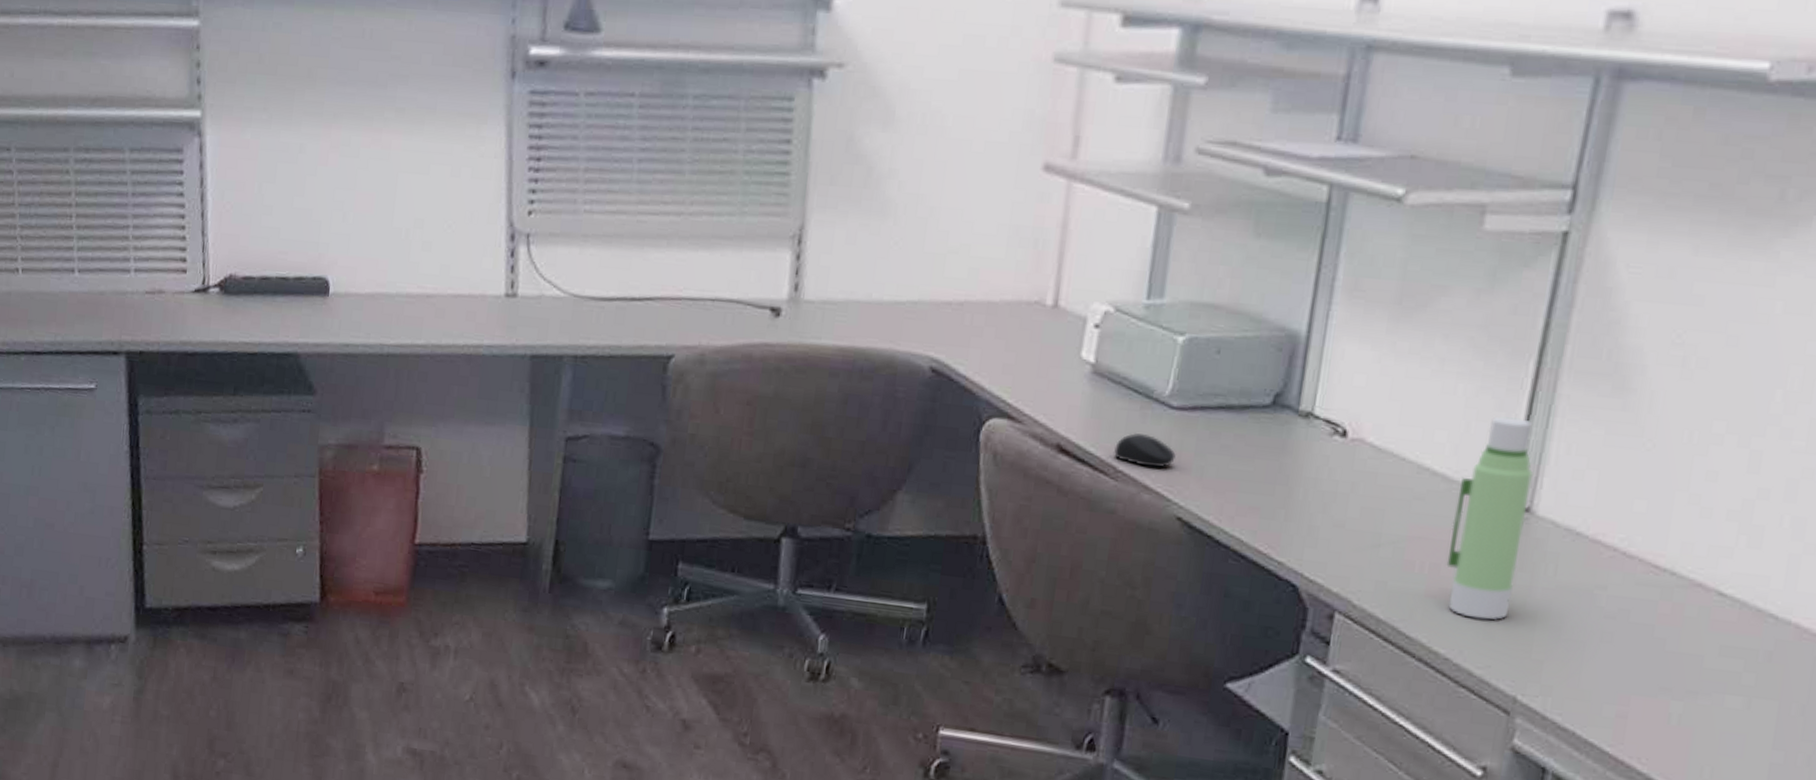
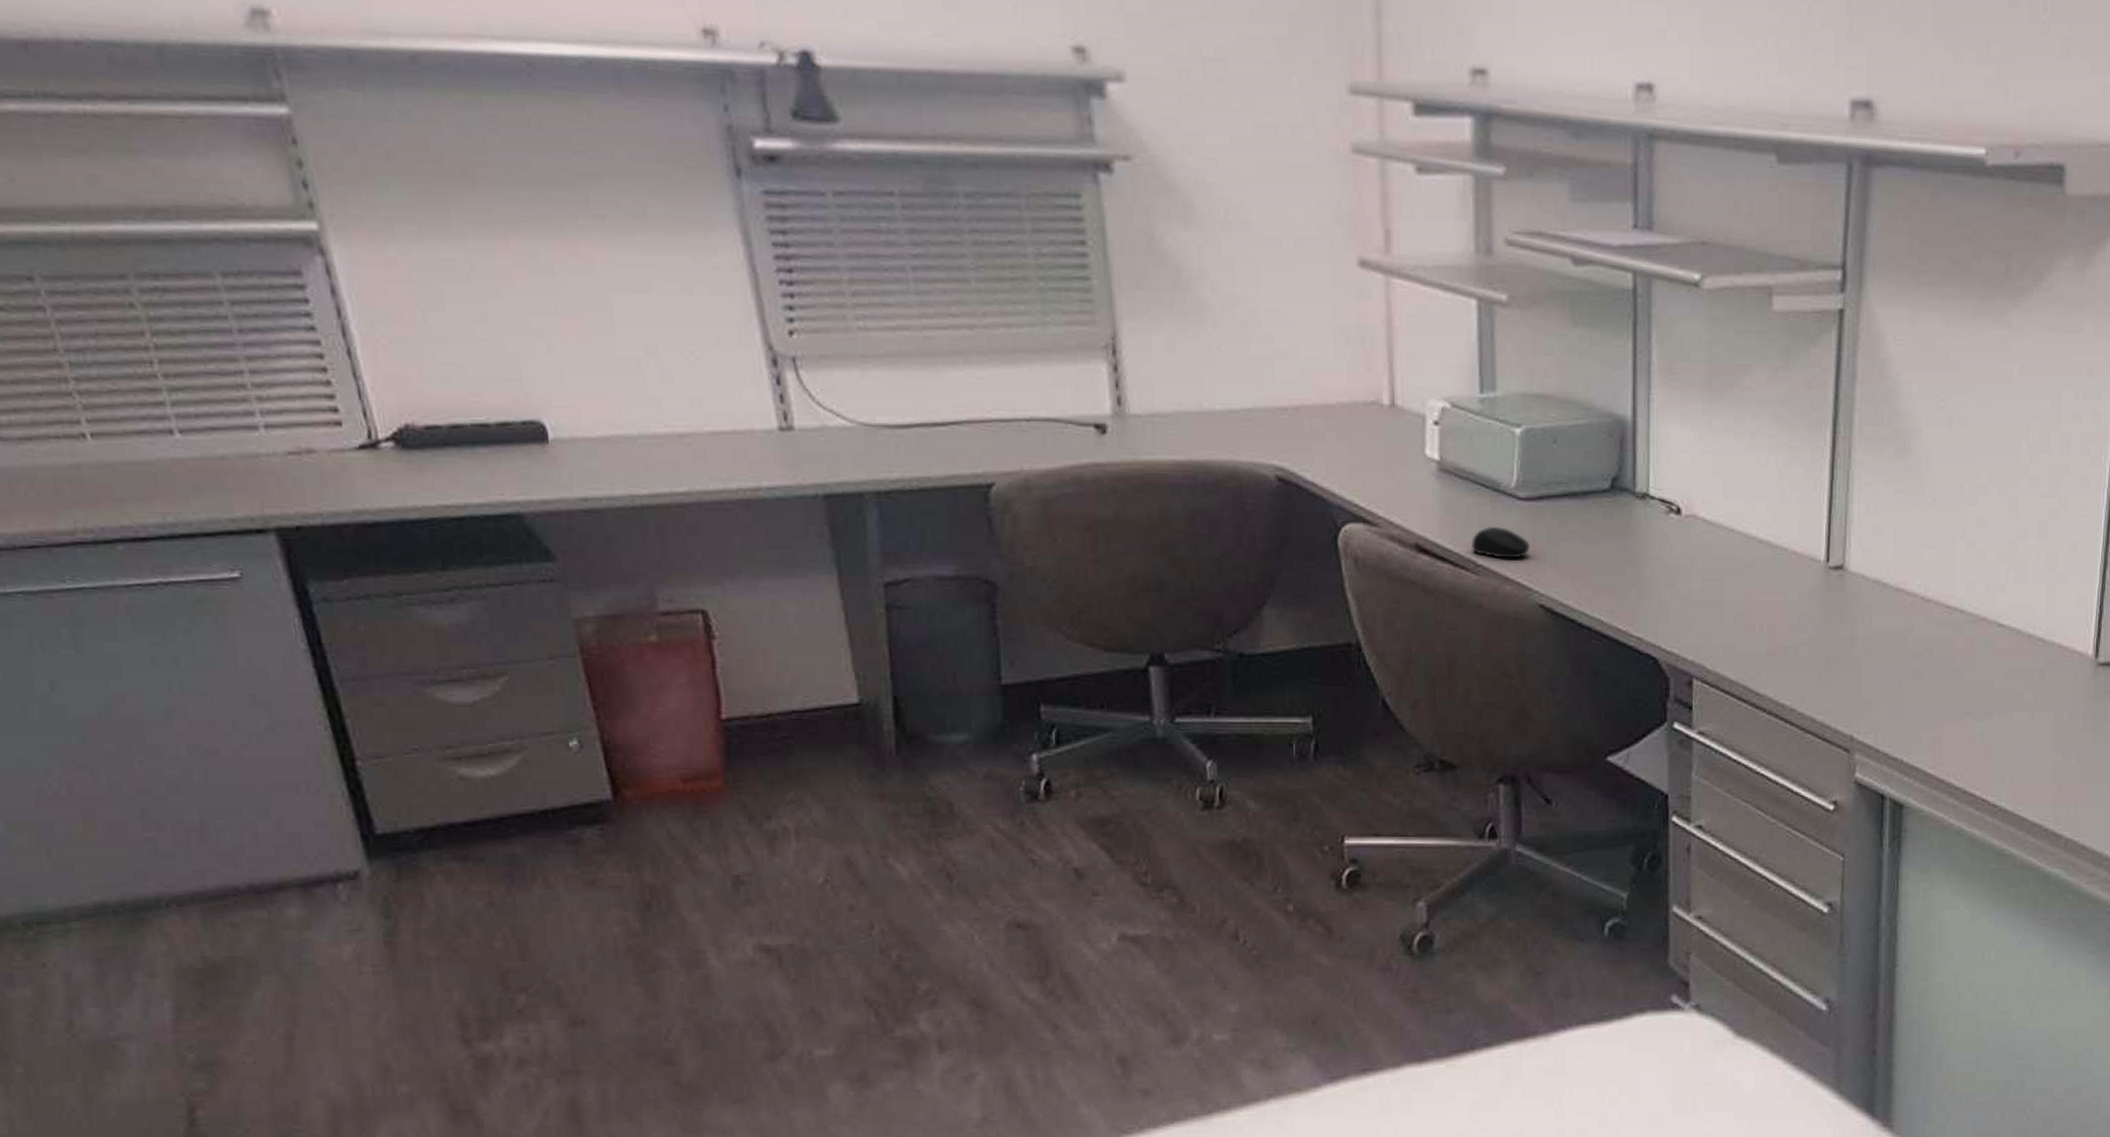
water bottle: present [1446,416,1534,620] -> none [1781,484,1843,670]

